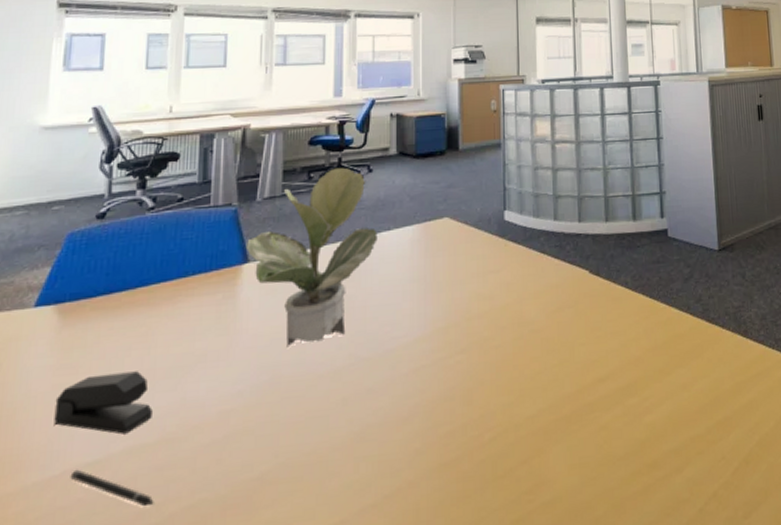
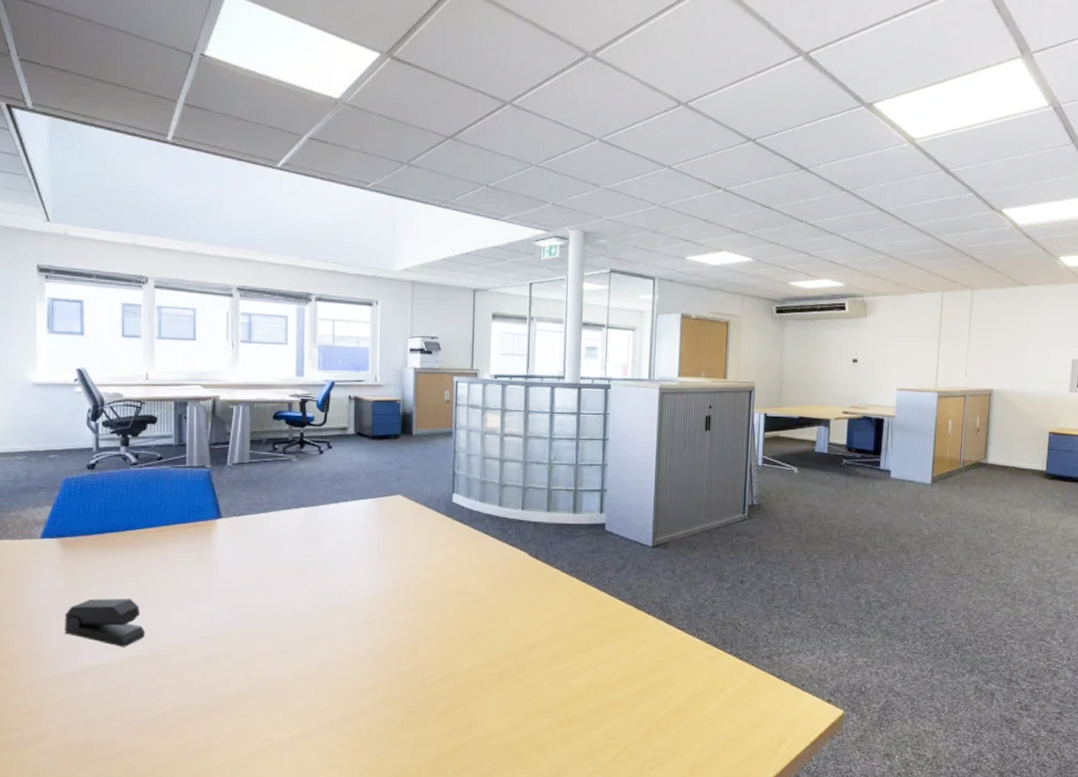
pen: present [70,469,154,507] -> none [81,670,150,704]
potted plant: present [247,167,378,348] -> none [220,441,336,593]

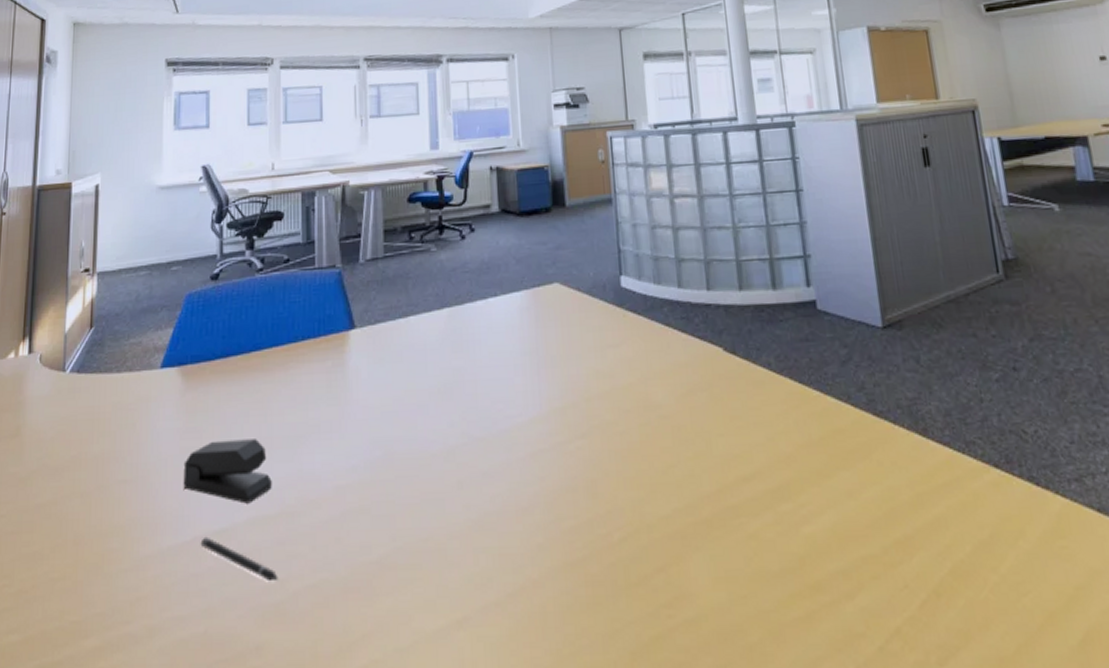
pen: none [81,670,150,704] -> present [200,536,278,582]

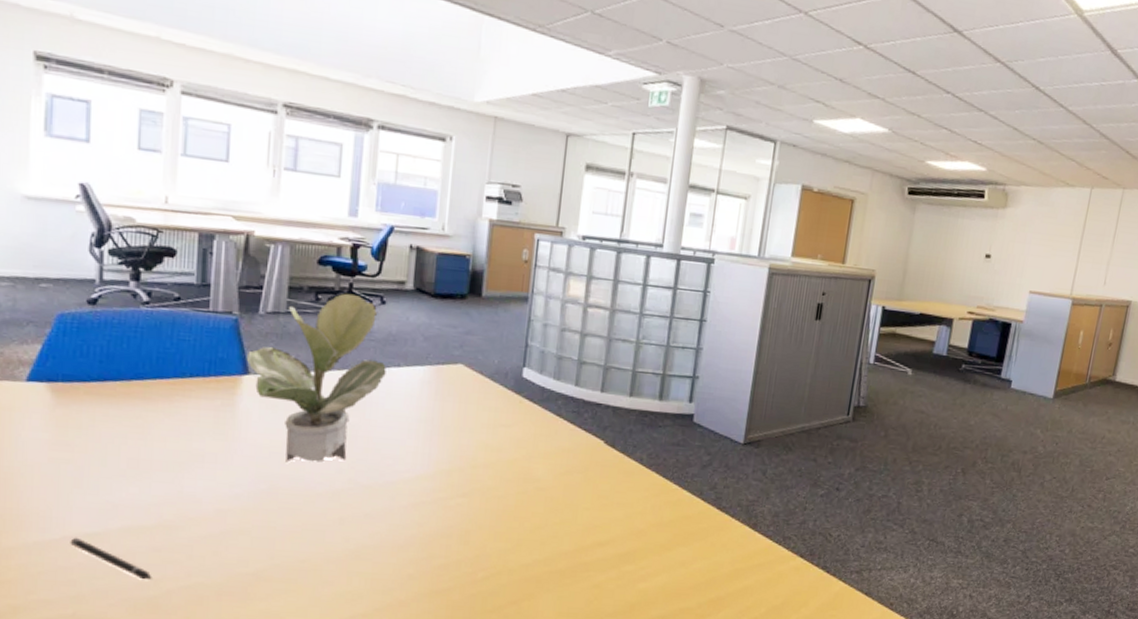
stapler: present [183,439,272,504] -> none [52,455,150,514]
potted plant: none [352,226,484,422] -> present [247,293,386,463]

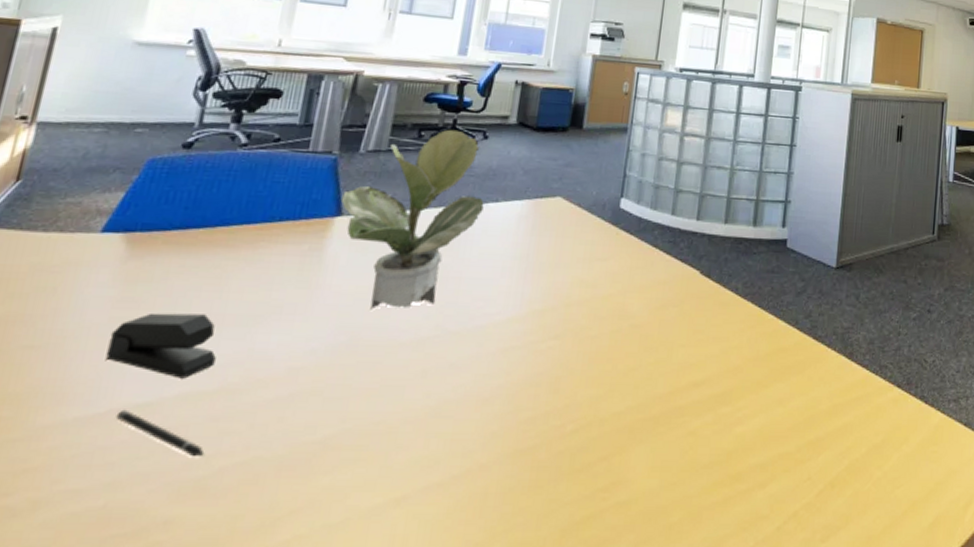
stapler: none [52,455,150,514] -> present [105,312,216,379]

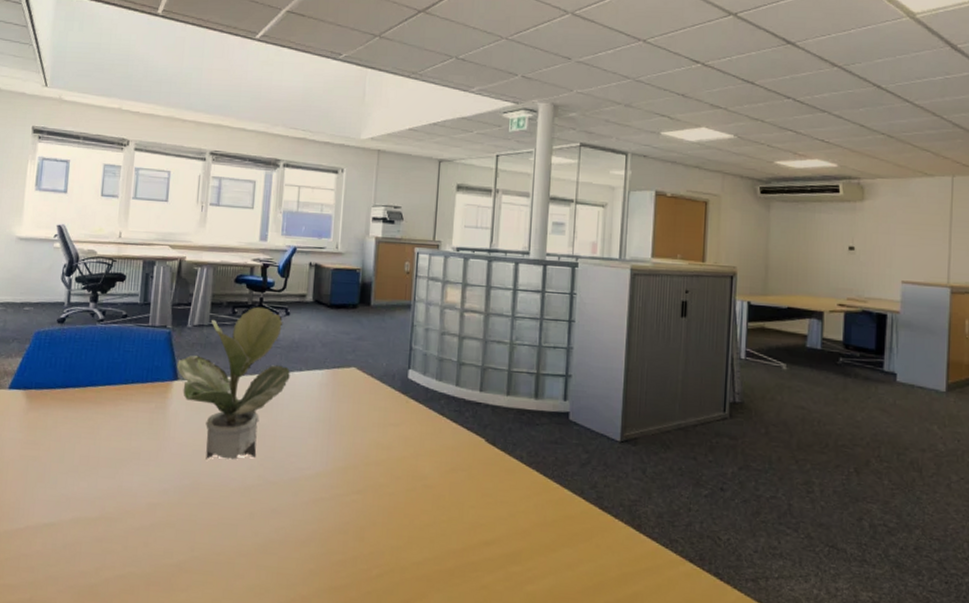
stapler: present [105,312,216,379] -> none [21,453,96,507]
pen: present [115,409,205,457] -> none [31,527,94,569]

